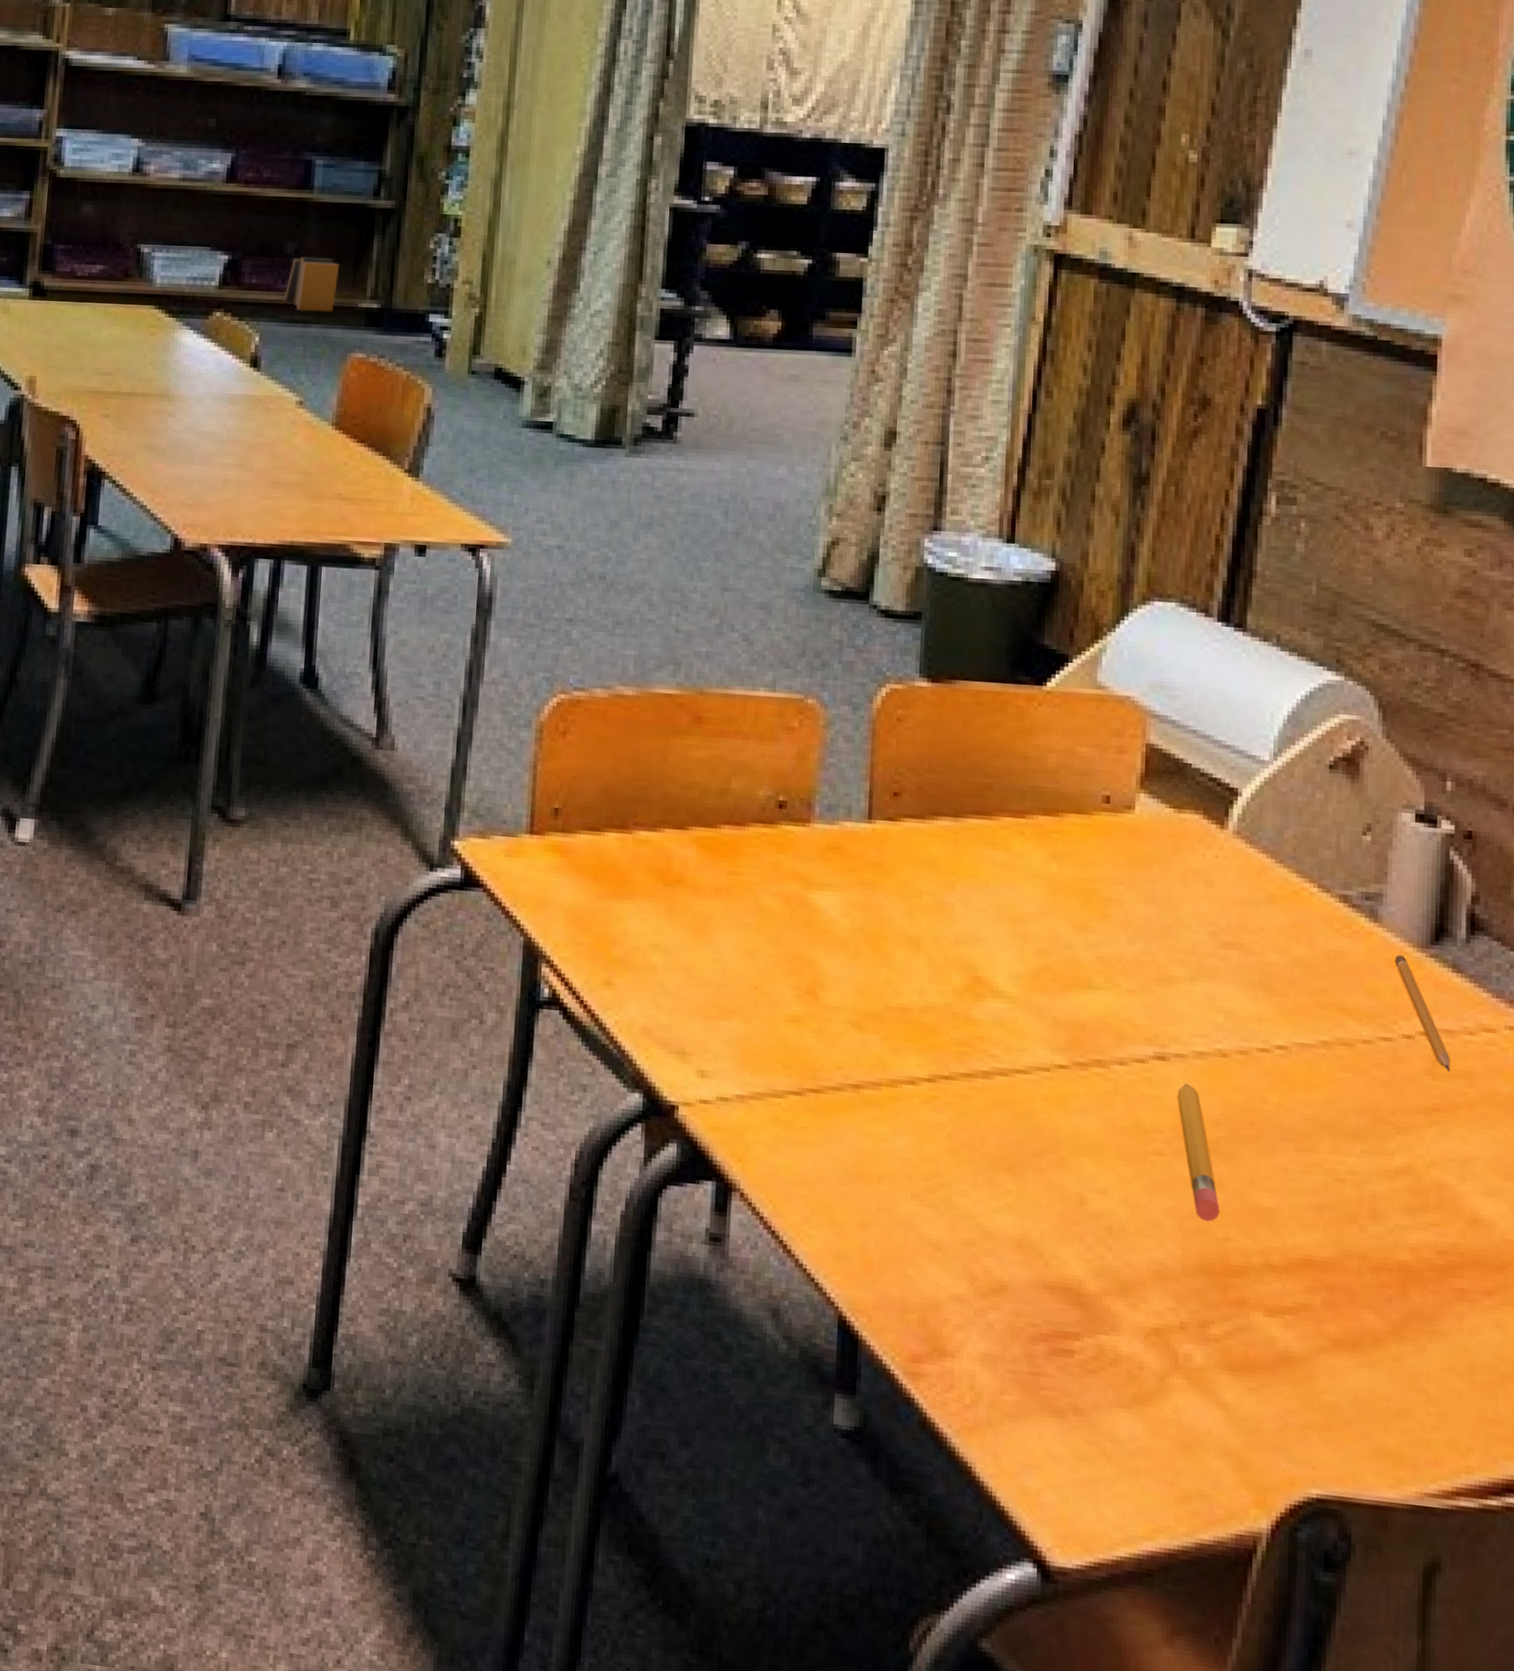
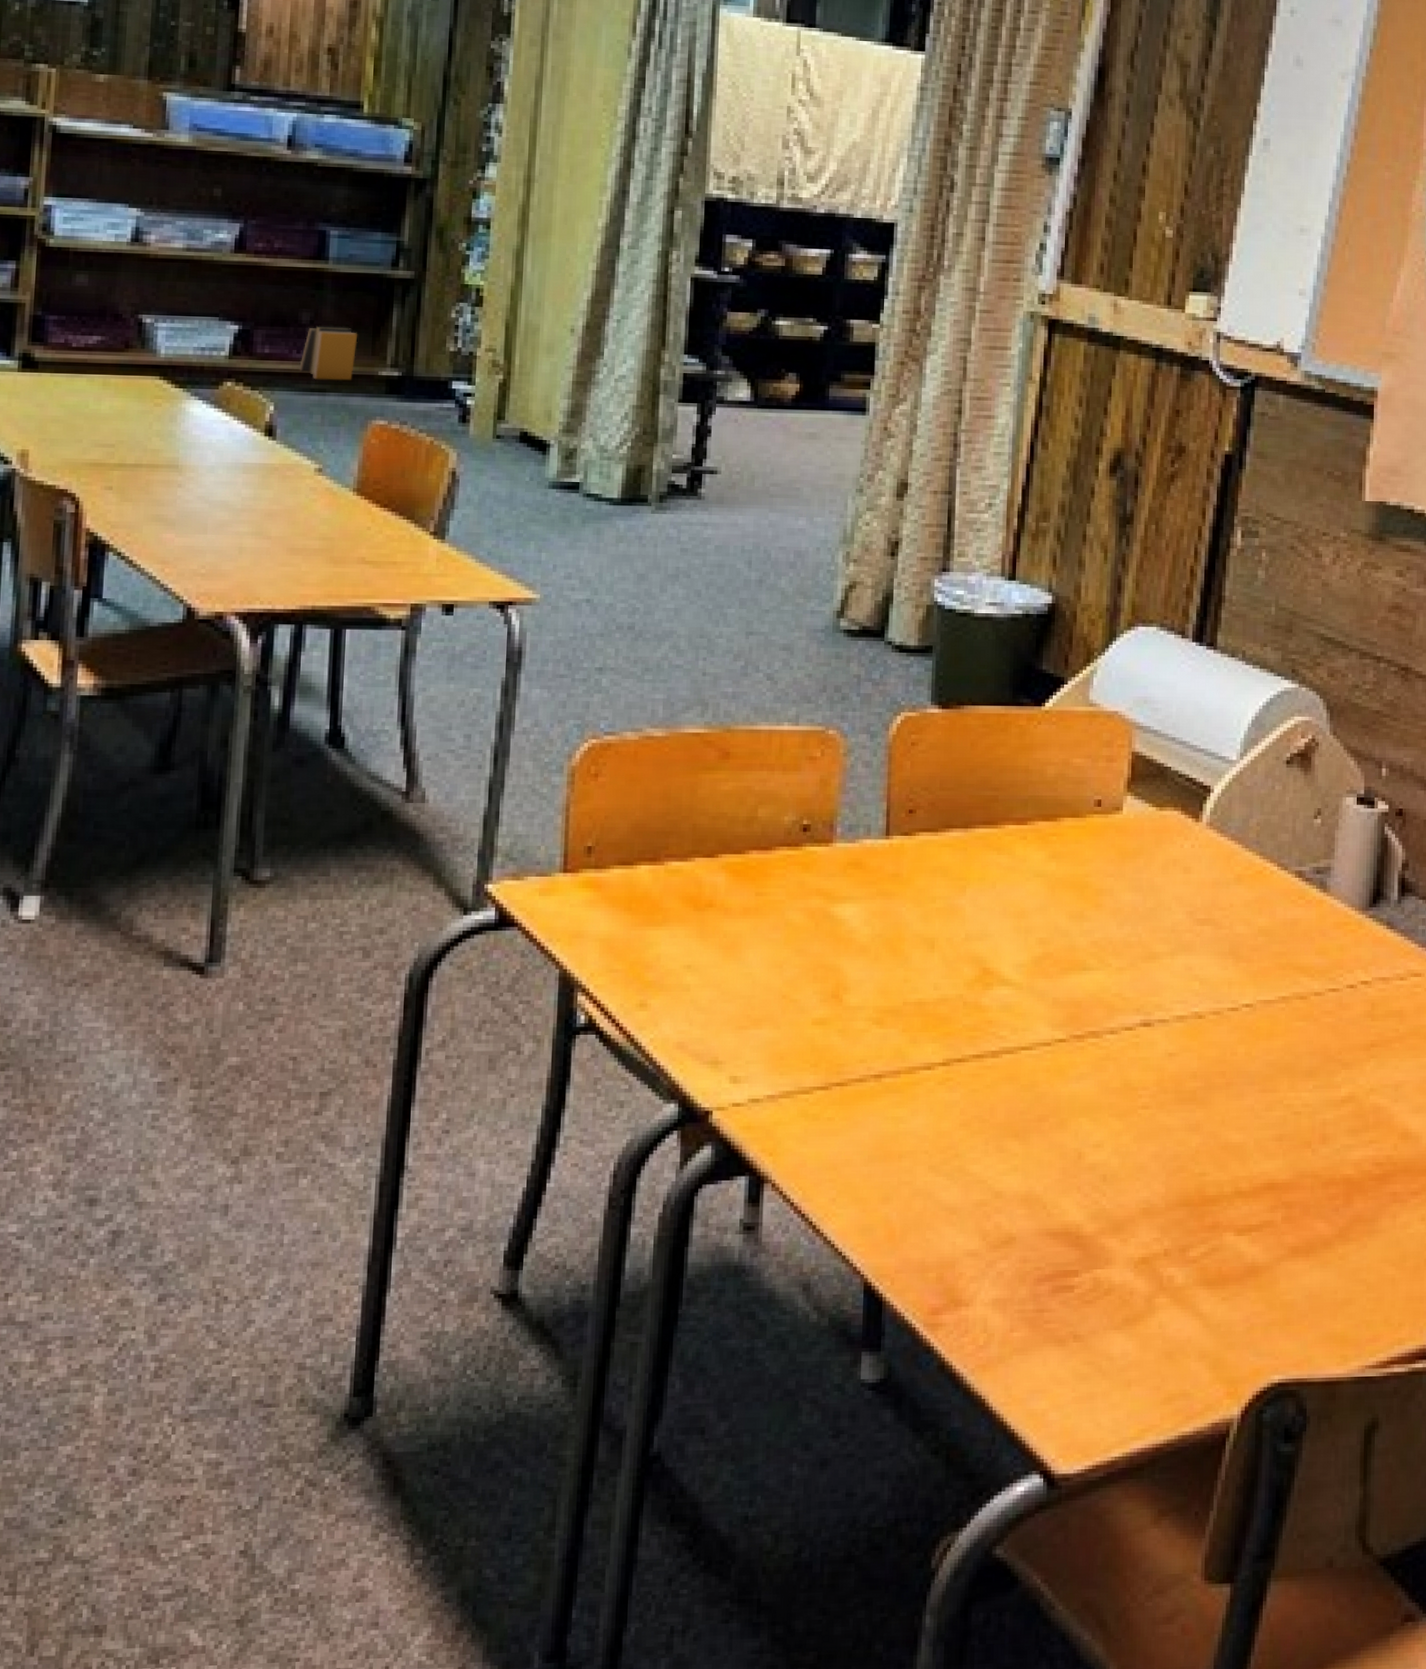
pencil: present [1177,1084,1220,1222] -> none [1160,1045,1197,1161]
pencil: present [1394,954,1450,1071] -> none [1340,917,1385,1012]

